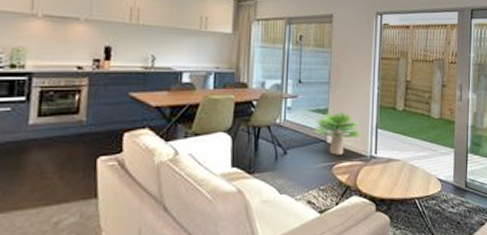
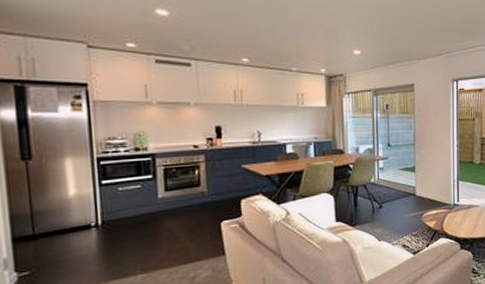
potted plant: present [314,112,362,155] -> none [404,168,445,206]

